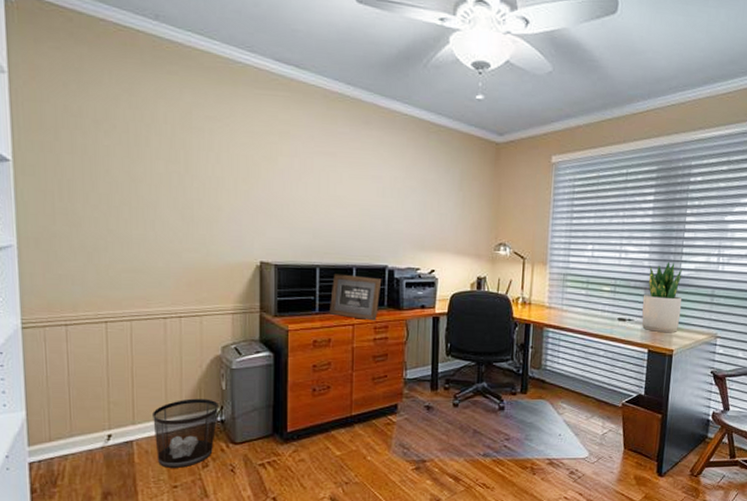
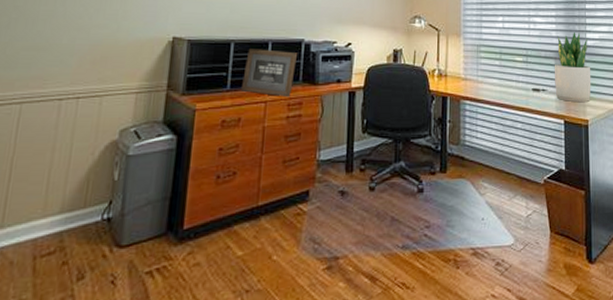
waste bin: present [153,398,218,468] -> none [22,192,107,283]

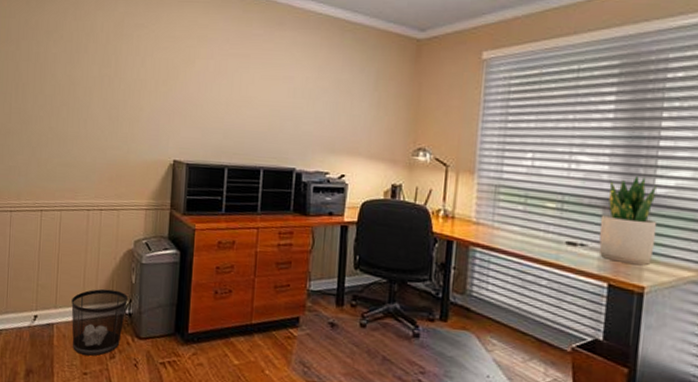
waste bin: none [22,192,107,283] -> present [71,289,128,356]
picture frame: present [240,48,298,98] -> none [234,175,289,226]

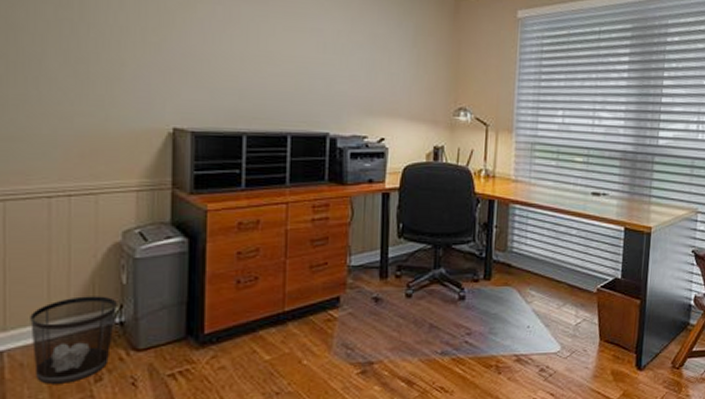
planter: present [599,175,658,266] -> none [617,129,661,209]

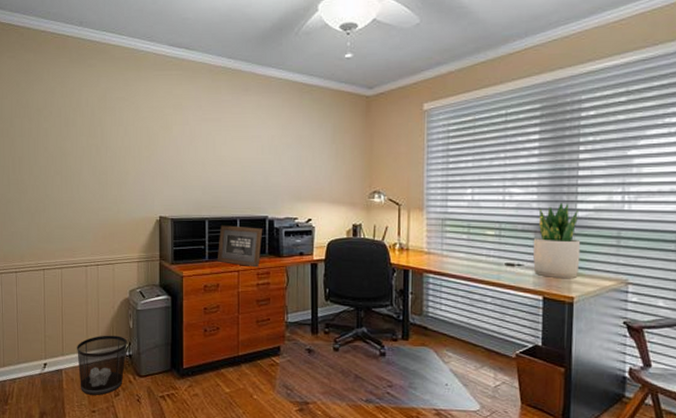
picture frame: none [257,143,322,199] -> present [216,225,263,268]
planter: none [617,129,661,209] -> present [533,202,581,279]

